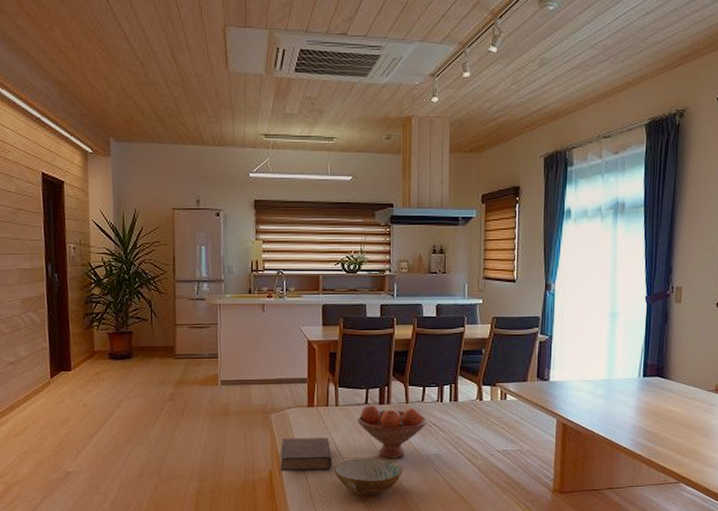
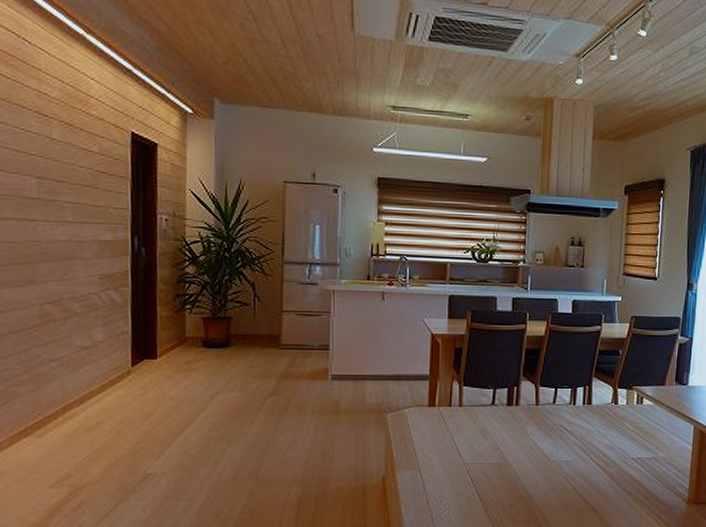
book: present [280,437,332,472] -> none [395,440,453,477]
bowl: present [333,458,404,496] -> none [454,464,531,505]
fruit bowl: present [357,404,428,459] -> none [482,406,559,465]

